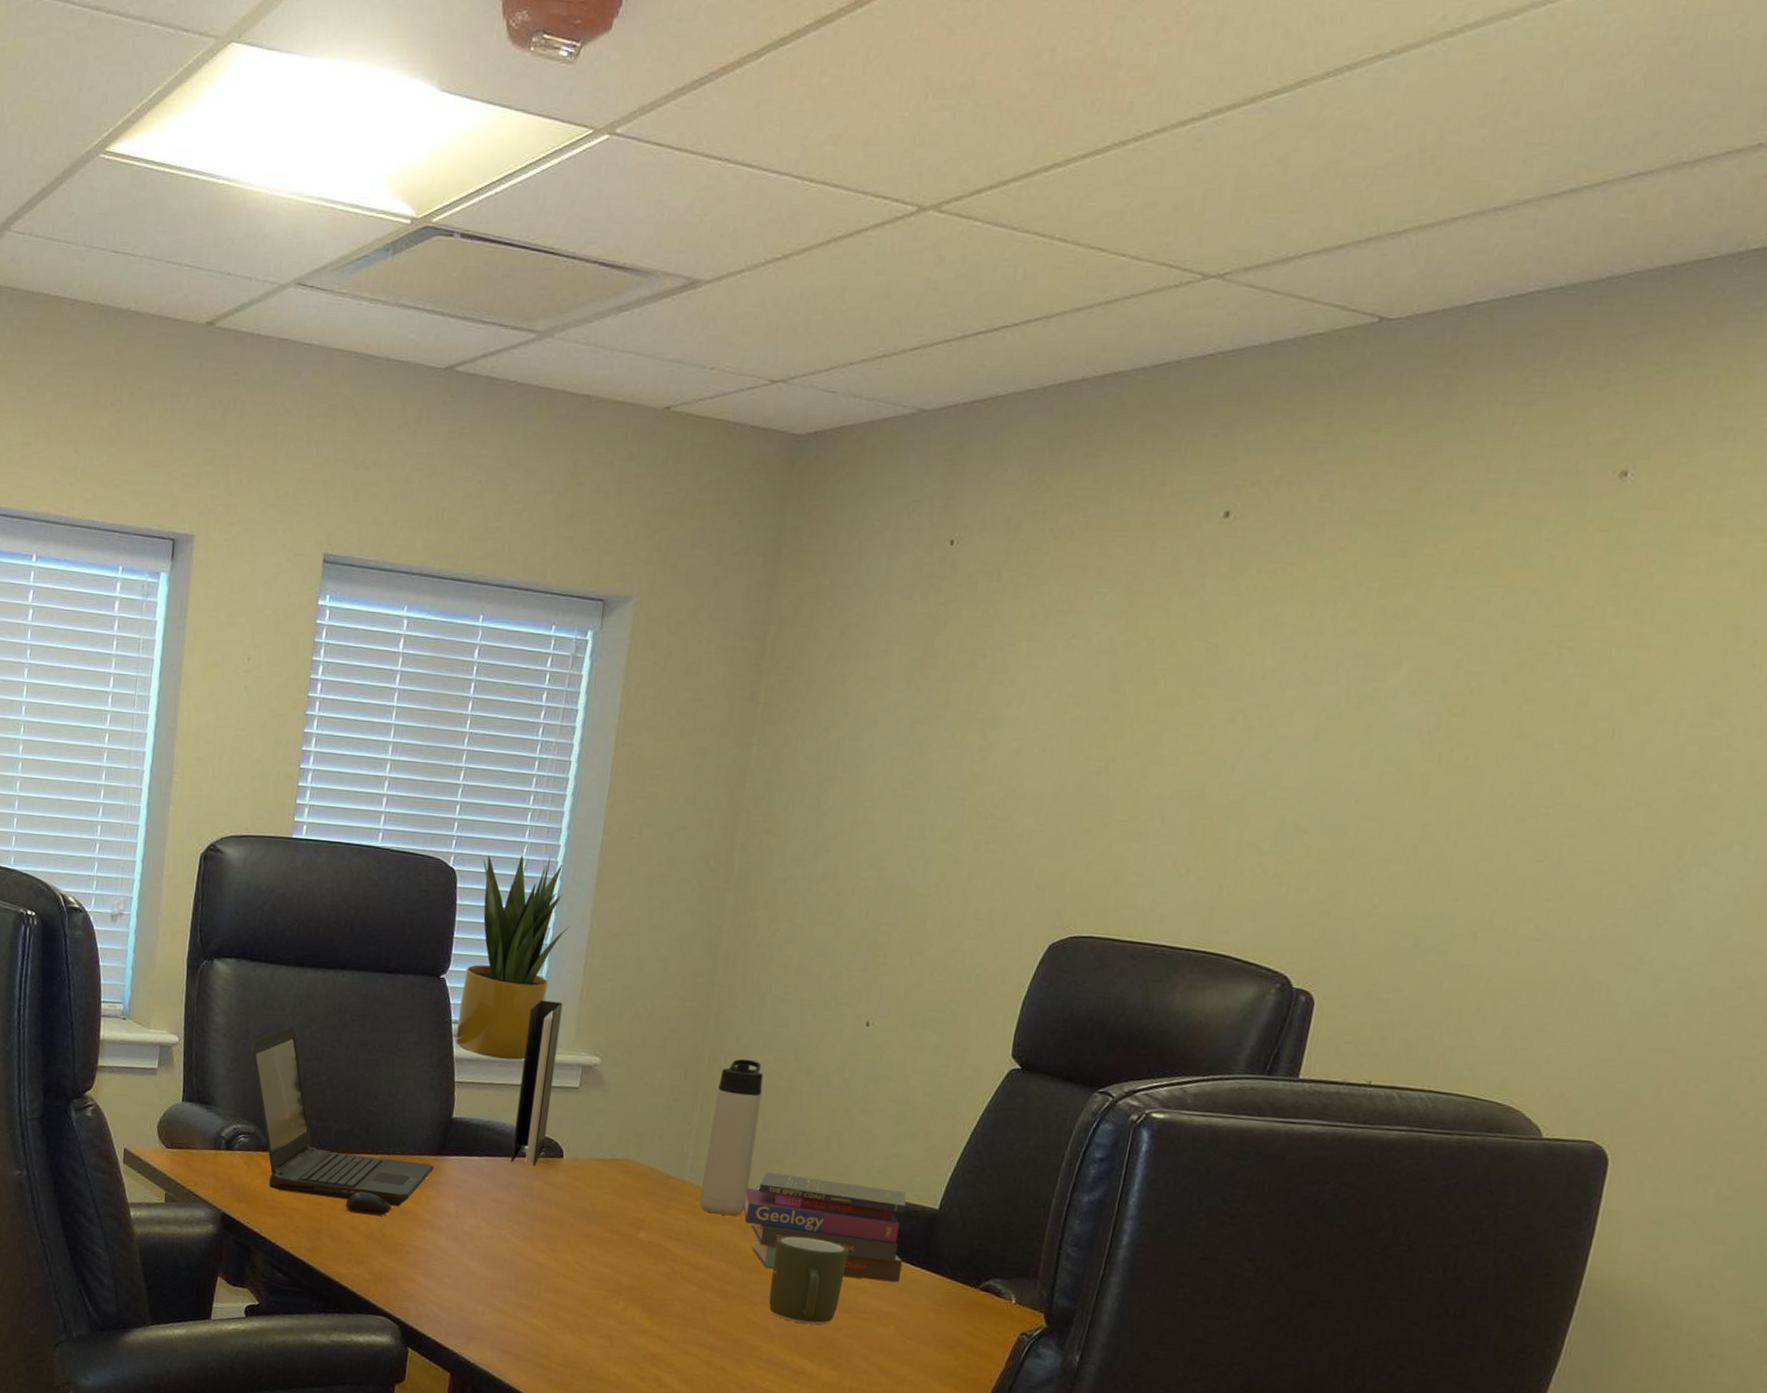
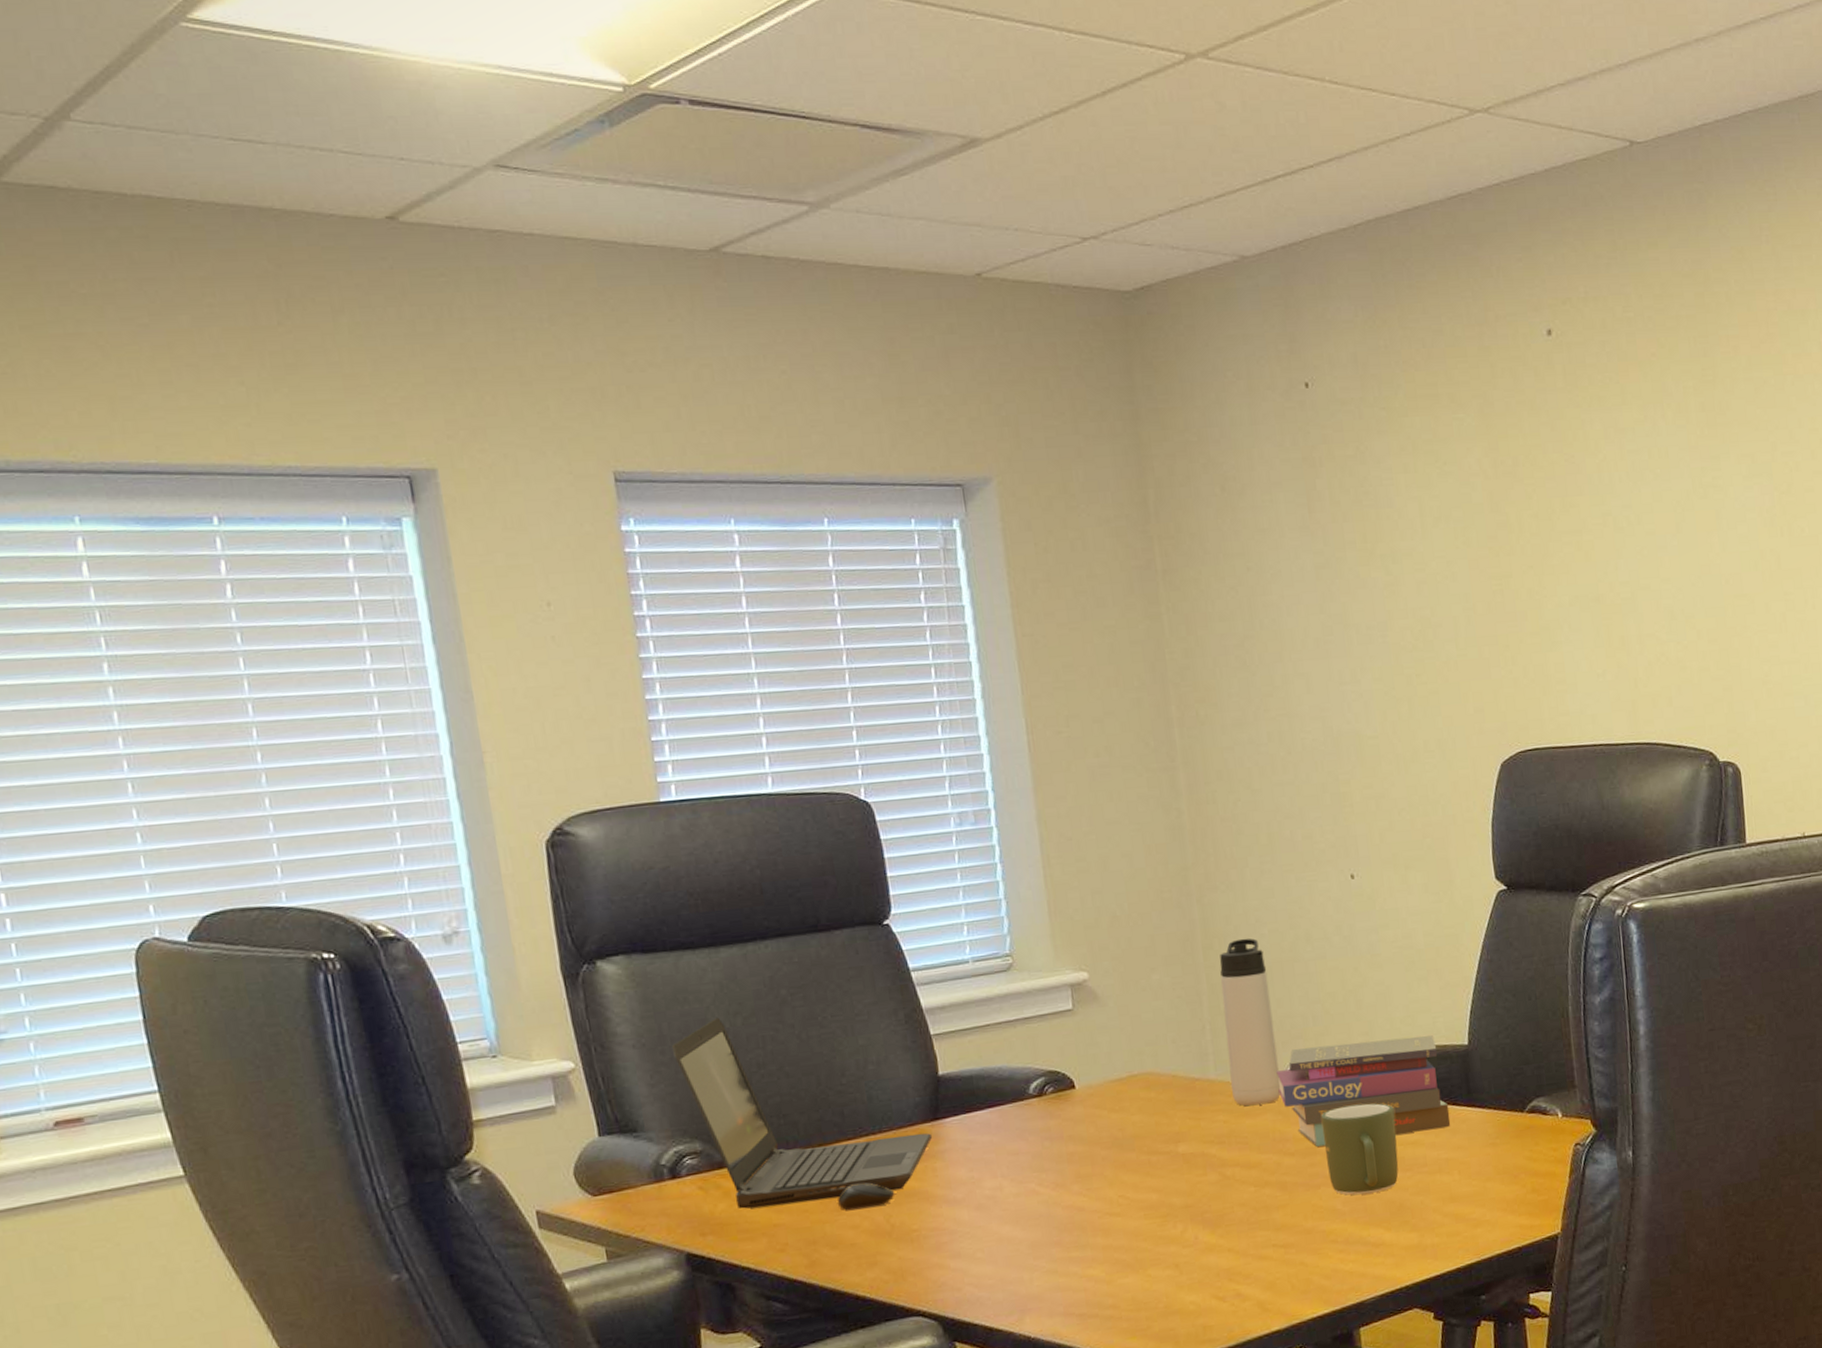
planter: present [456,855,570,1060] -> none [900,767,1017,1000]
binder: present [511,1000,563,1165] -> none [996,922,1052,1108]

